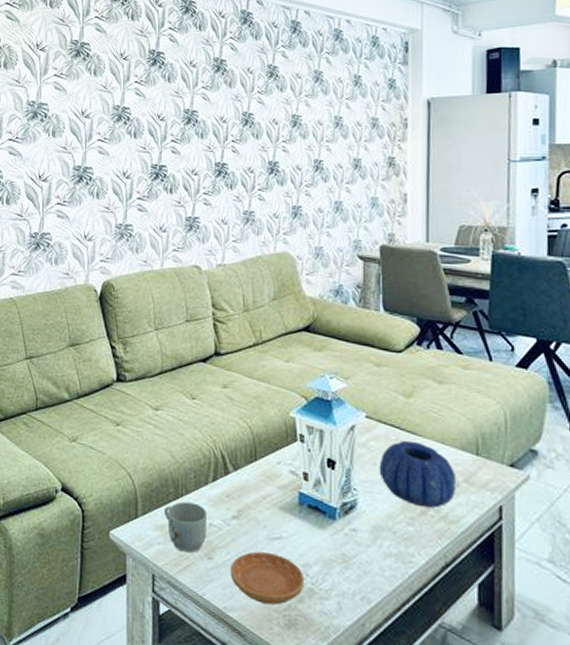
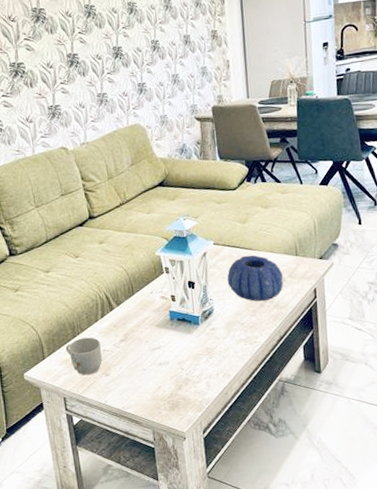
saucer: present [230,551,305,605] -> none [124,360,181,398]

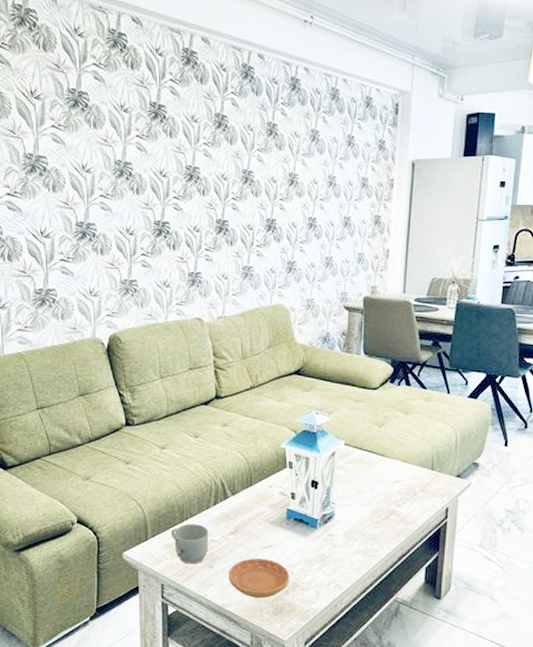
saucer: none [124,360,181,398] -> present [228,558,290,599]
decorative bowl: present [226,254,283,301] -> none [353,461,414,513]

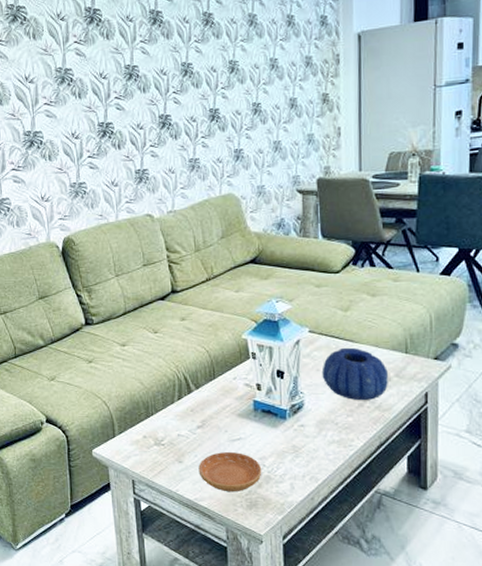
mug: present [171,524,208,565] -> none [137,419,176,460]
decorative bowl: none [353,461,414,513] -> present [321,347,388,400]

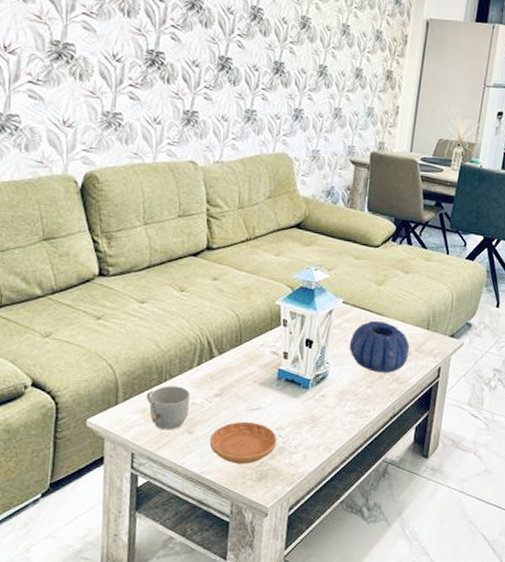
mug: none [137,419,176,460] -> present [146,386,190,430]

